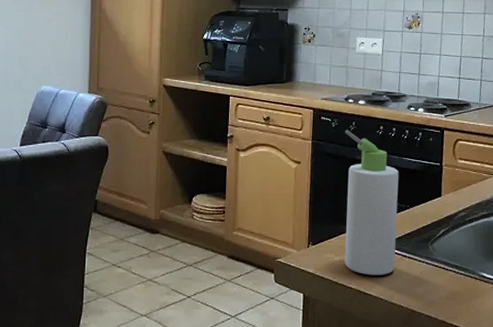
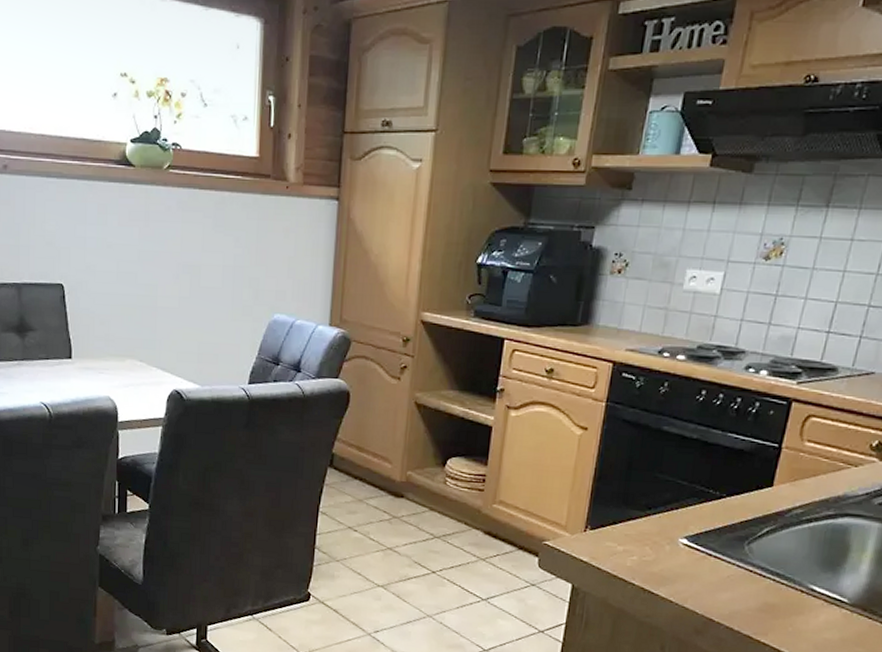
bottle: present [345,130,399,275] -> none [629,392,719,574]

